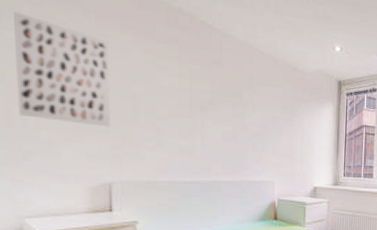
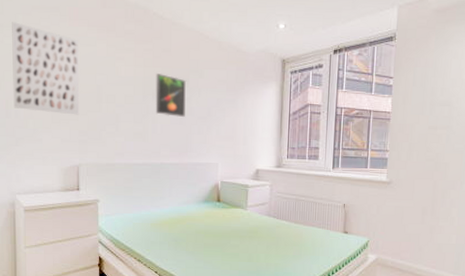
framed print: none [205,86,239,133] -> present [155,74,186,117]

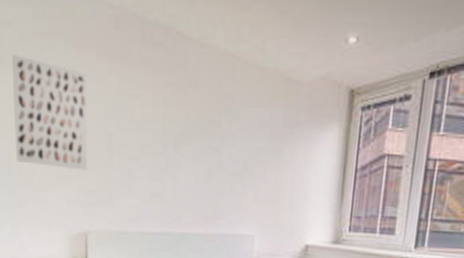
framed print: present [155,74,186,117] -> none [177,115,216,173]

